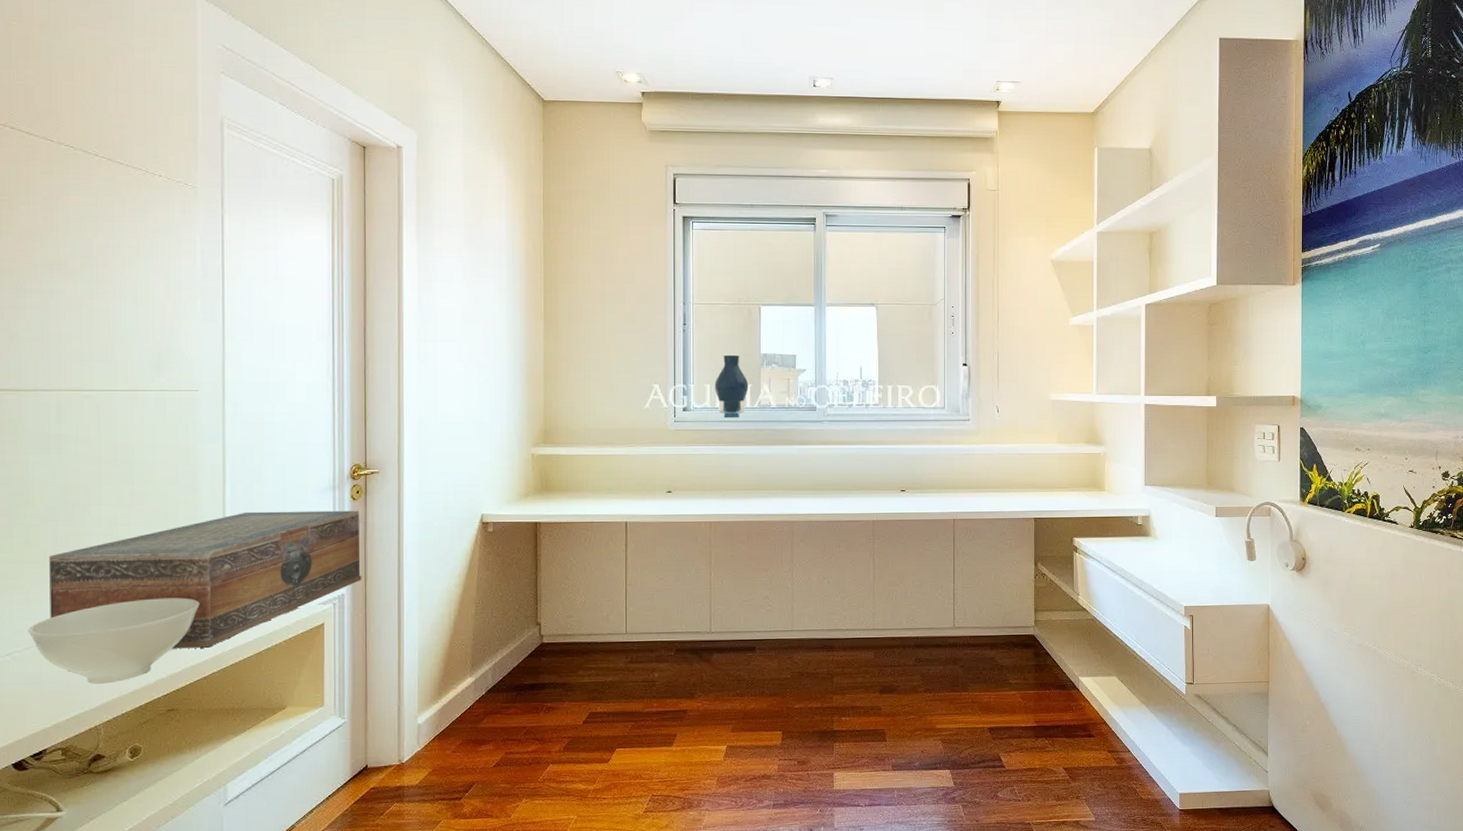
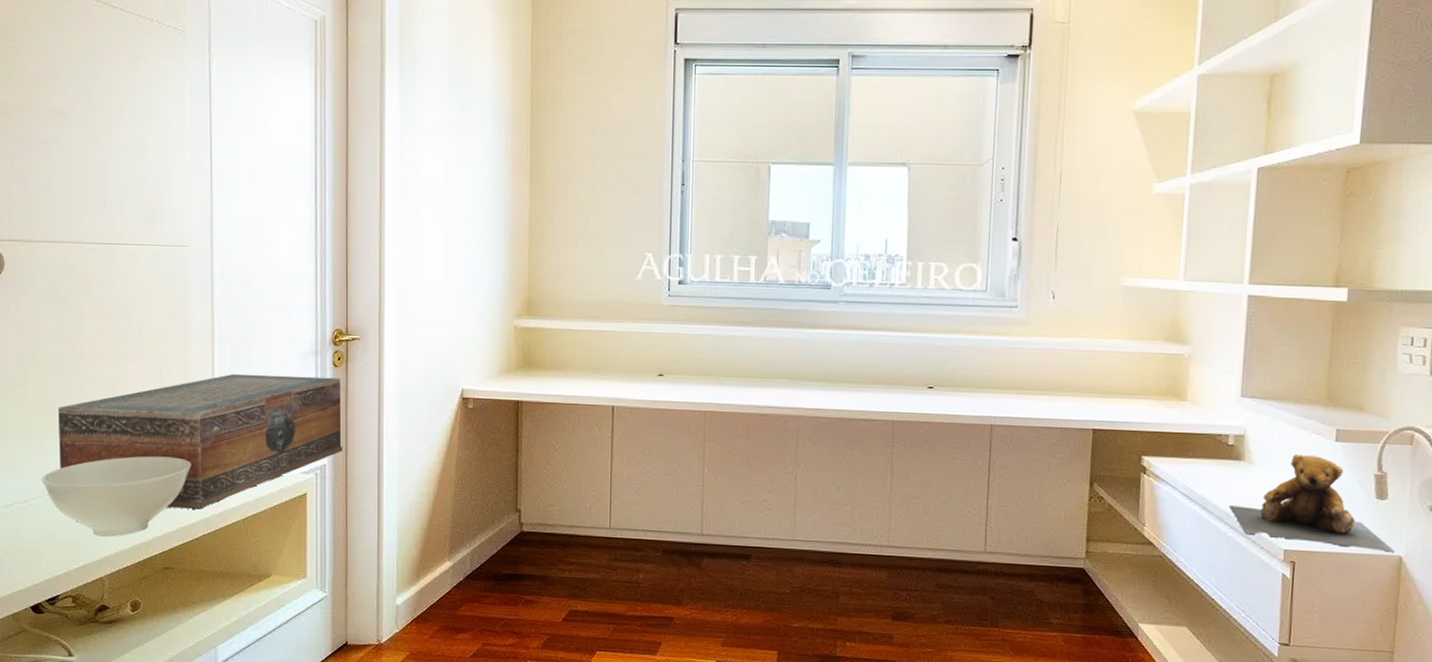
vase: present [715,355,749,418] -> none [714,222,754,295]
teddy bear: none [1141,528,1264,602] -> present [1228,453,1395,552]

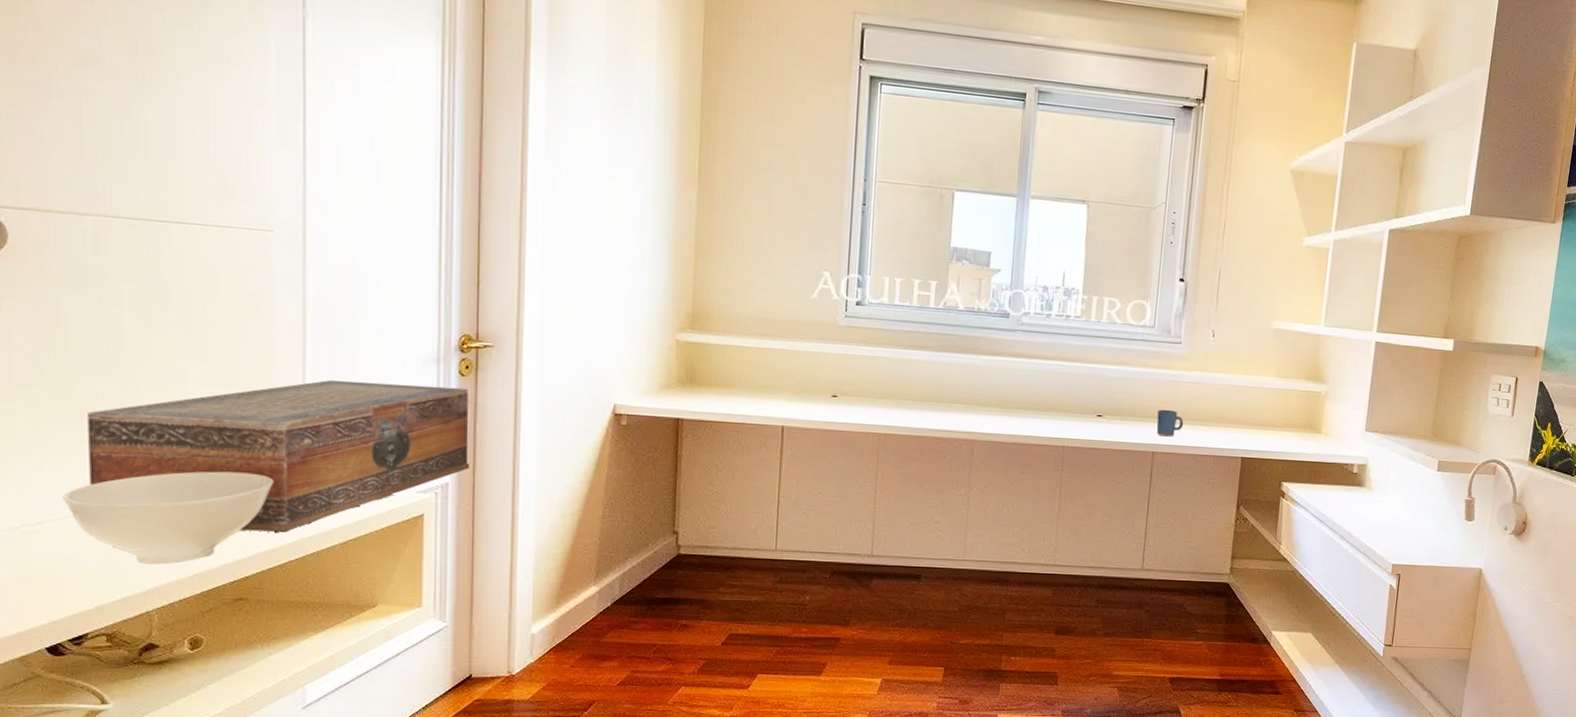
mug: none [994,378,1024,408] -> present [1156,409,1184,437]
teddy bear: present [1228,453,1395,552] -> none [1350,481,1477,565]

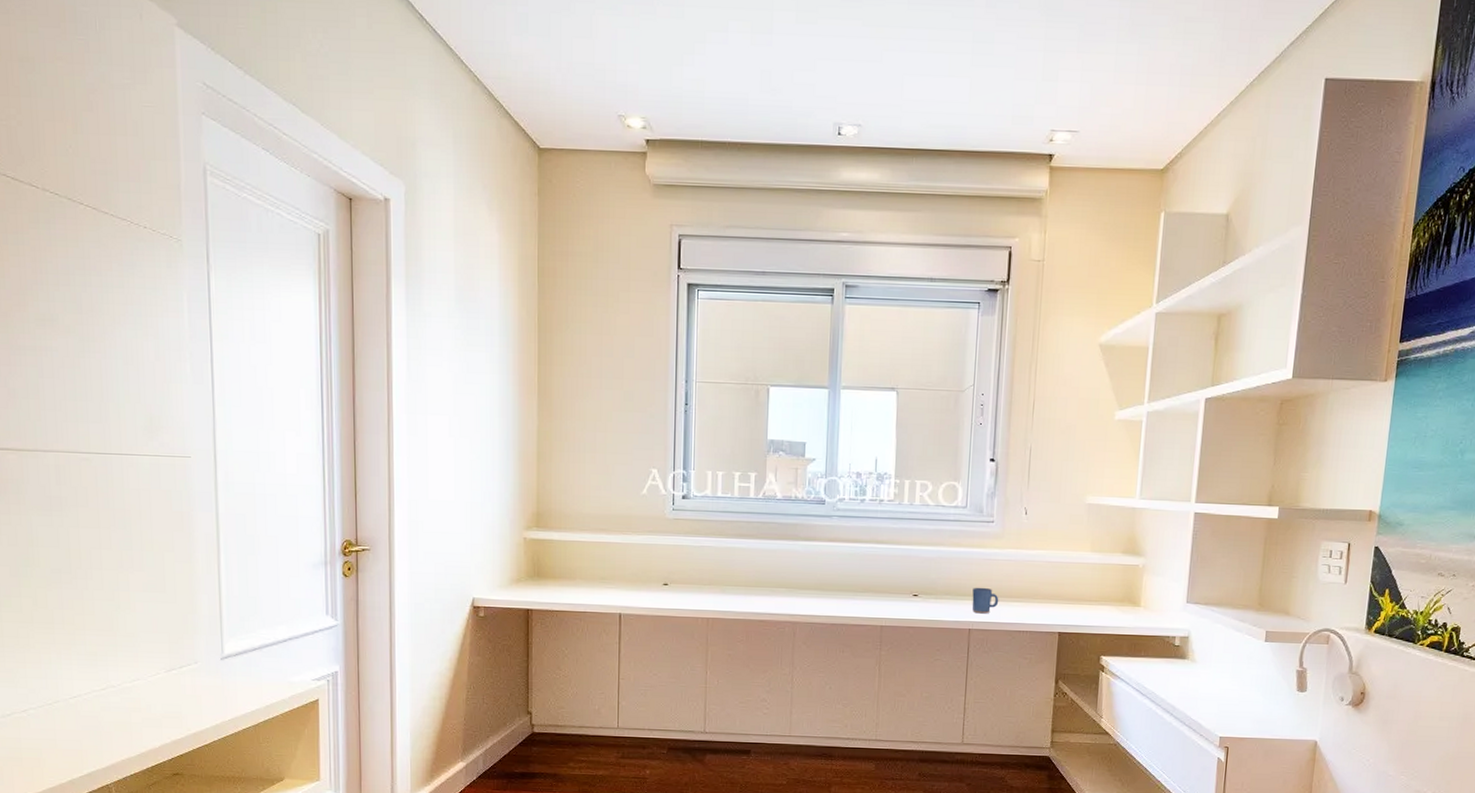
bowl: present [62,471,274,565] -> none [40,665,199,745]
decorative box: present [87,379,470,532] -> none [56,583,355,716]

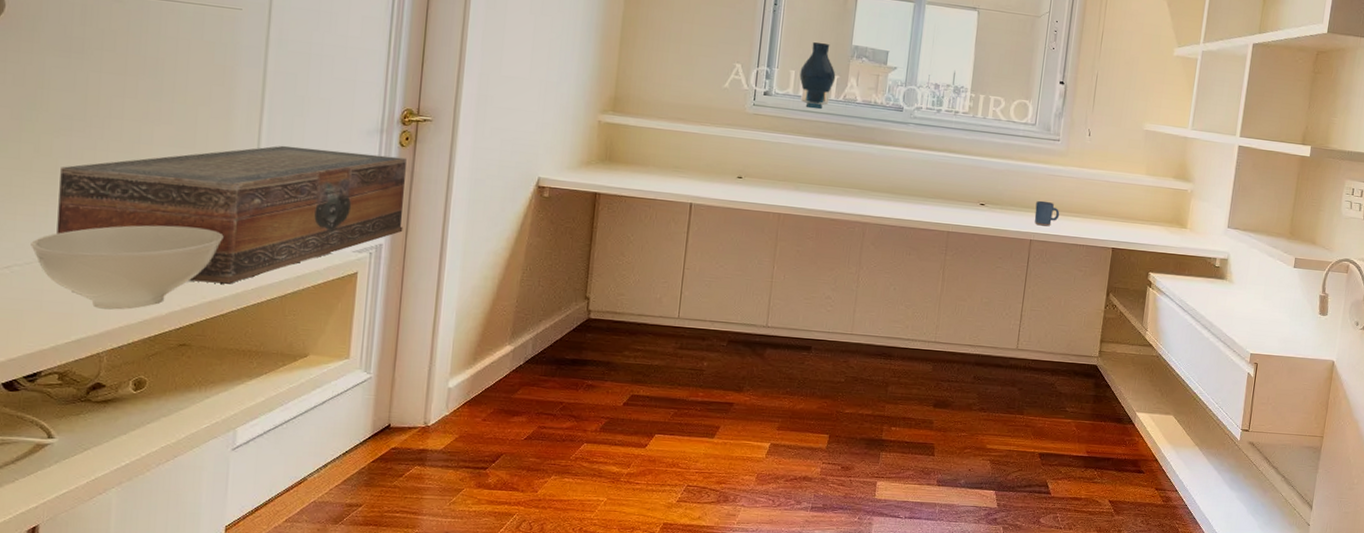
bowl: none [40,665,199,745] -> present [31,225,224,310]
decorative box: none [56,583,355,716] -> present [57,145,407,284]
vase: none [716,440,753,509] -> present [799,42,836,110]

